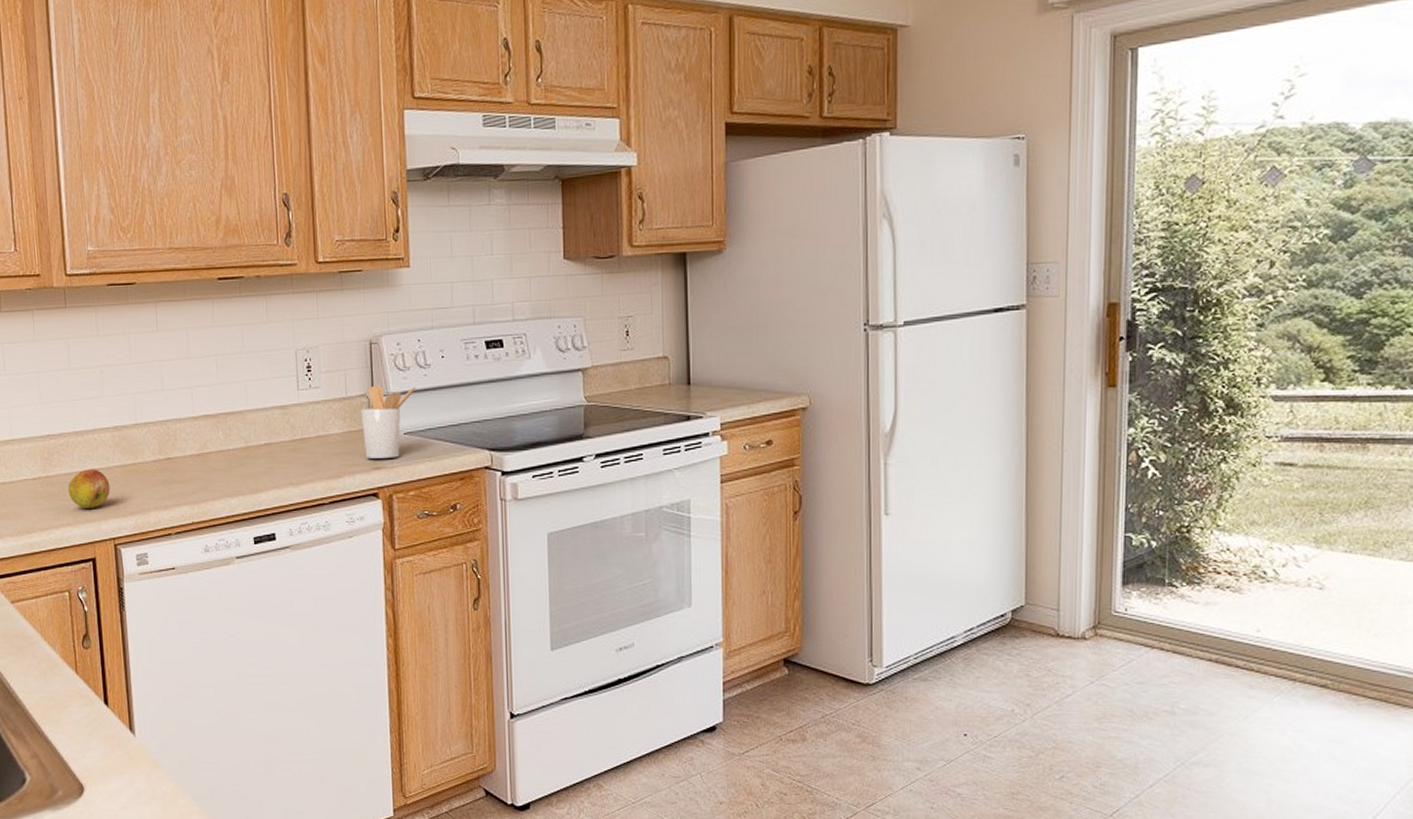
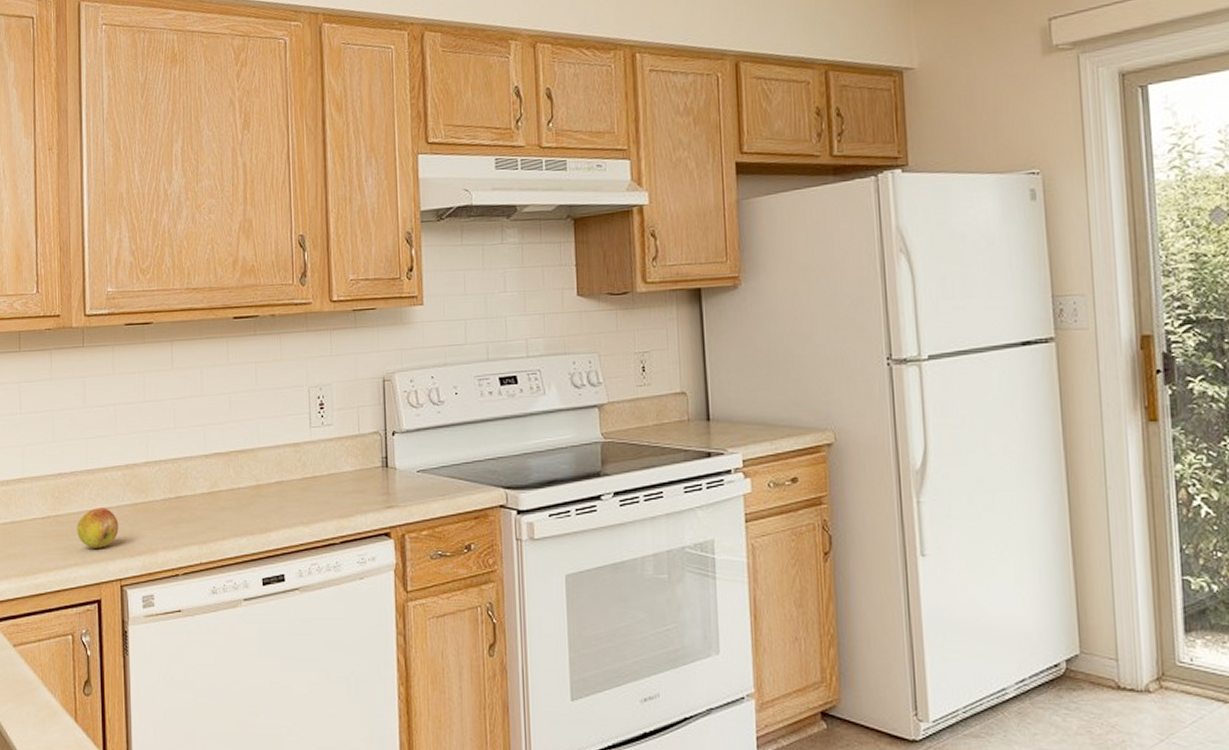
utensil holder: present [360,385,416,459] -> none [373,422,429,497]

